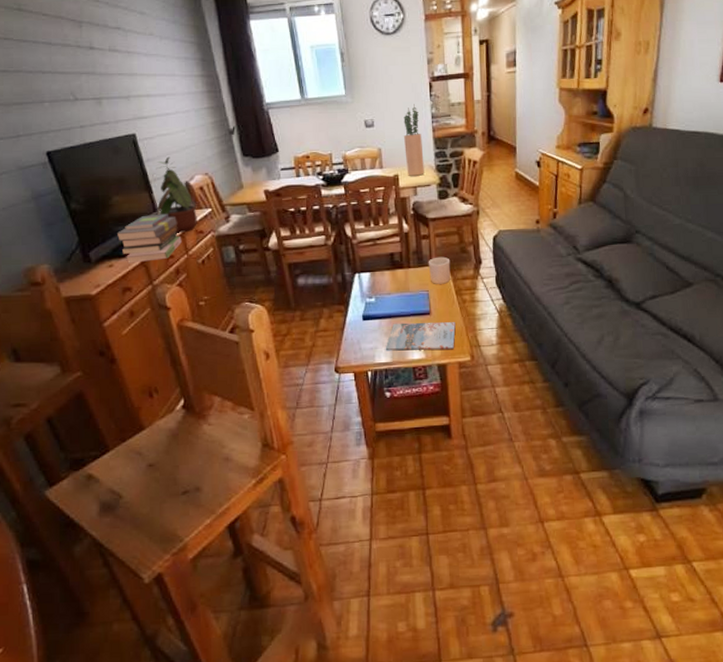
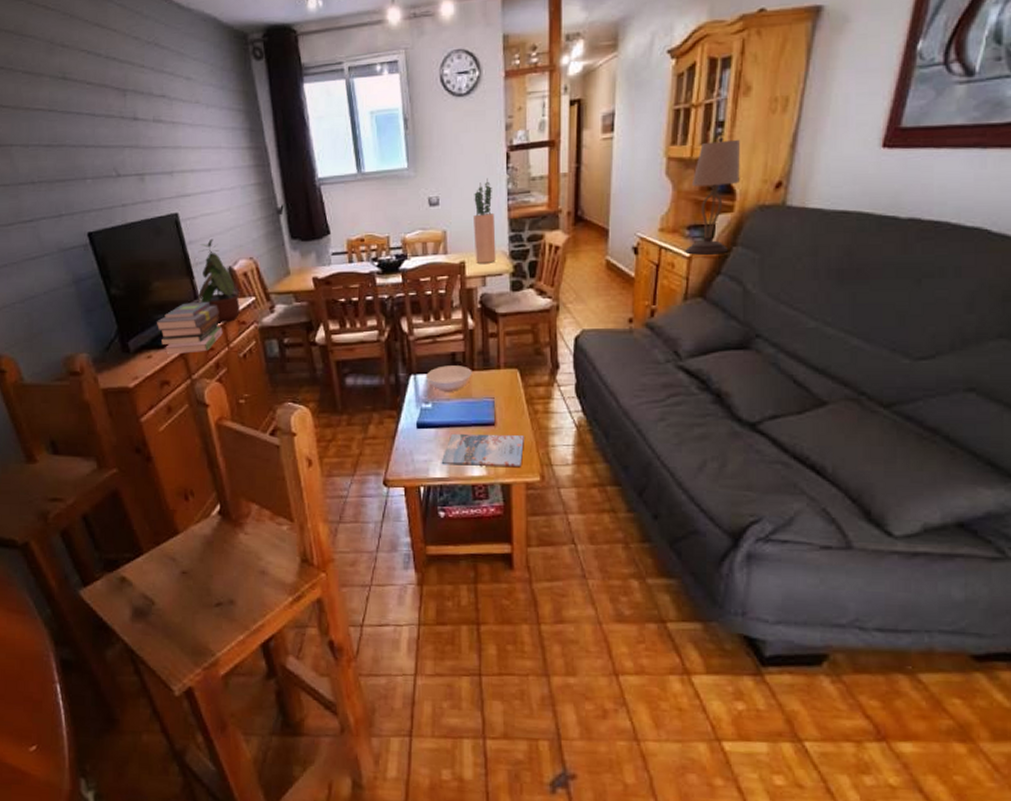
bowl: none [369,264,409,287] -> present [427,365,472,392]
mug: present [428,256,451,285] -> none [495,359,522,392]
table lamp: none [577,72,616,167] -> present [685,137,740,255]

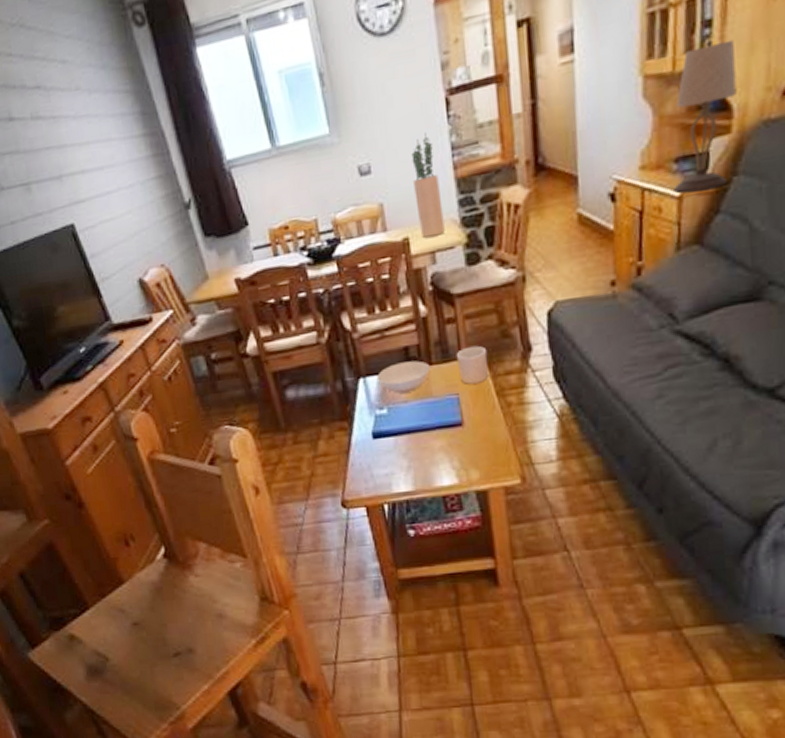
books: present [156,301,223,355] -> none [67,321,142,388]
potted plant: present [198,238,241,323] -> none [102,248,158,345]
magazine: present [441,433,524,467] -> none [404,434,499,477]
mug: none [495,359,522,392] -> present [456,345,489,385]

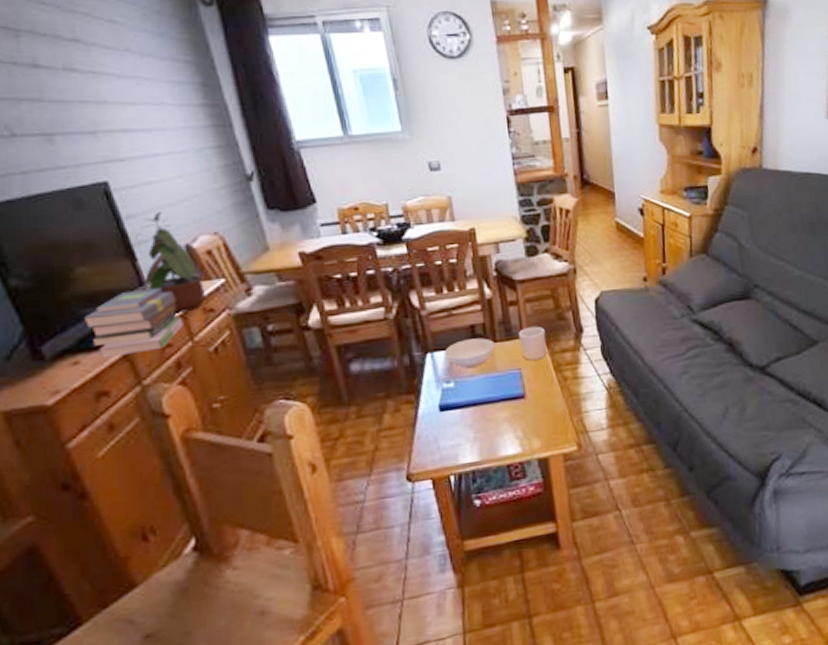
books: none [67,321,142,388] -> present [83,287,183,358]
potted plant: none [102,248,158,345] -> present [140,211,206,313]
vase: present [411,133,445,238] -> none [477,142,507,230]
table lamp: present [674,39,737,193] -> none [683,107,723,214]

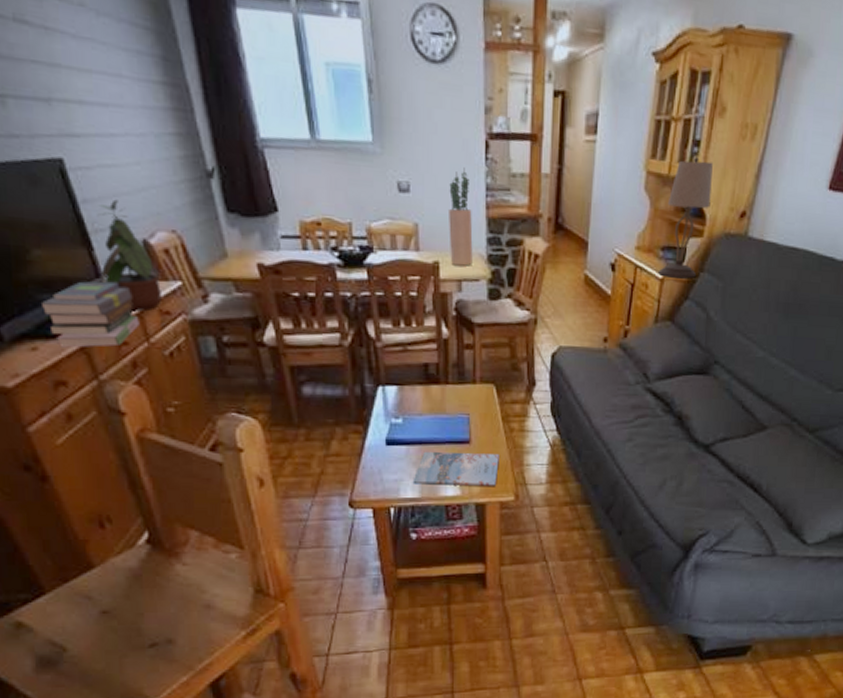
bowl: present [445,338,495,368] -> none [396,377,446,406]
magazine: none [470,405,557,448] -> present [412,451,499,486]
vase: none [477,142,507,230] -> present [449,167,473,267]
mug: present [518,326,548,361] -> none [470,373,498,409]
table lamp: none [683,107,723,214] -> present [658,157,713,279]

